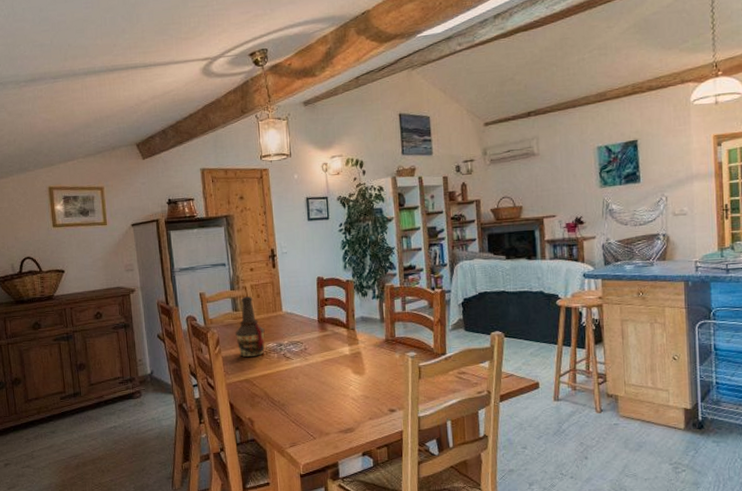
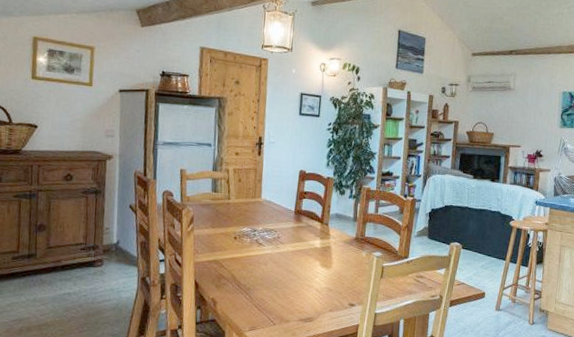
bottle: present [234,296,265,358] -> none [210,179,241,240]

